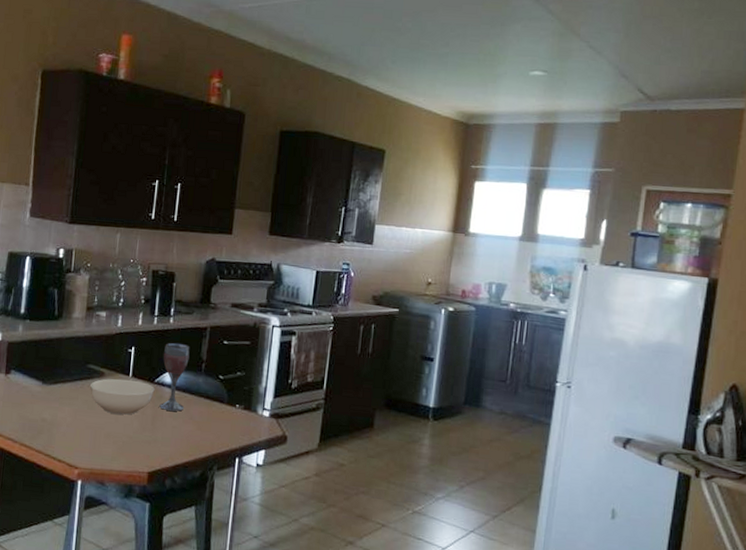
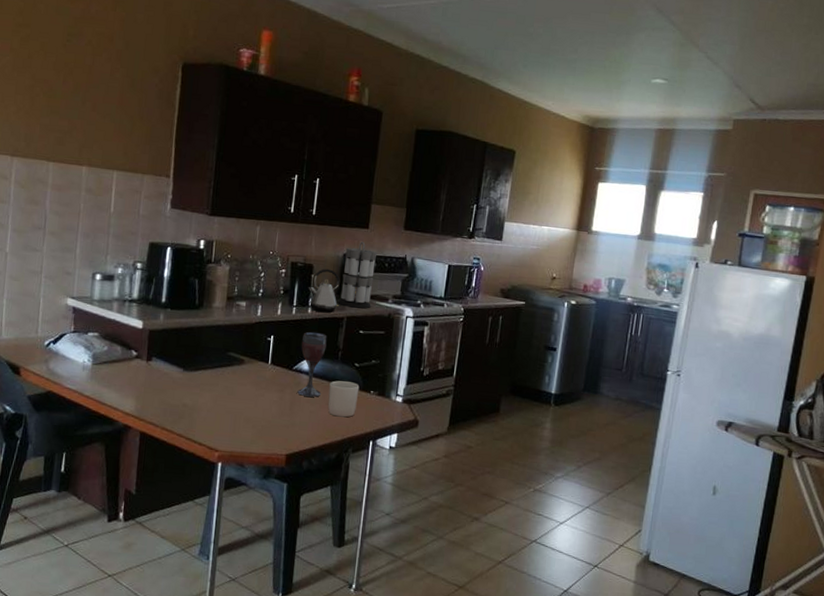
bowl: present [89,378,155,415] -> none [229,365,293,401]
kettle: none [169,276,204,323] -> present [308,268,341,313]
mug: none [191,394,225,433] -> present [327,380,360,418]
spice rack: none [201,247,242,318] -> present [338,241,378,309]

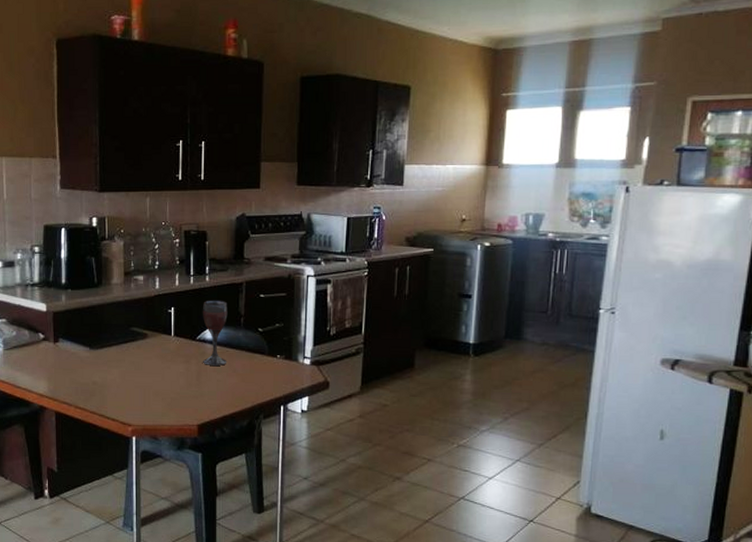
kettle: present [308,268,341,313] -> none [203,234,237,280]
mug: present [327,380,360,418] -> none [234,347,265,384]
spice rack: present [338,241,378,309] -> none [235,202,271,272]

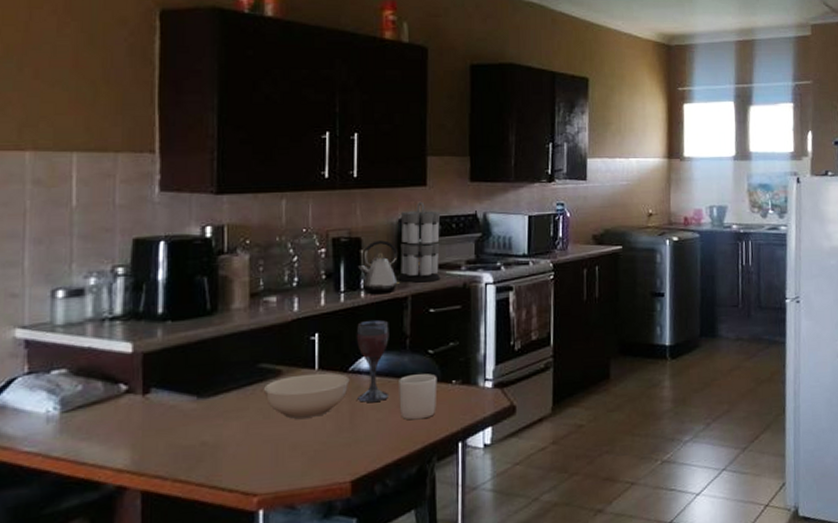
bowl: none [134,339,197,373] -> present [263,372,350,419]
kettle: none [203,234,237,280] -> present [357,240,401,295]
mug: none [234,347,265,384] -> present [399,373,438,420]
spice rack: none [235,202,271,272] -> present [398,201,441,283]

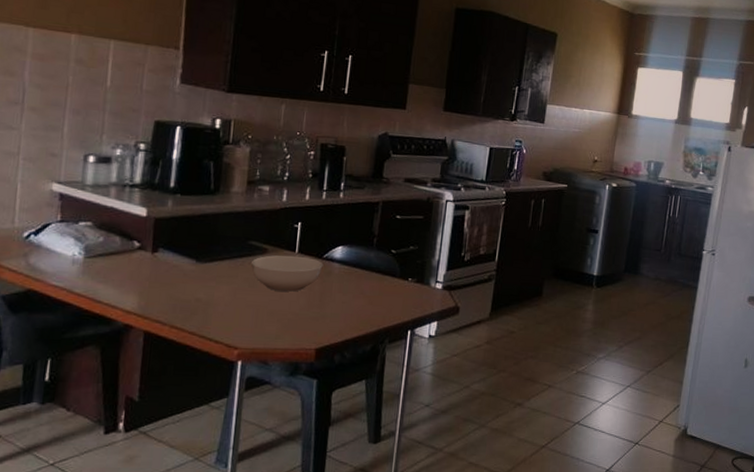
cup: present [356,319,390,403] -> none [328,217,361,287]
kettle: present [357,240,401,295] -> none [339,151,376,198]
spice rack: present [398,201,441,283] -> none [372,122,415,193]
mug: present [399,373,438,420] -> none [361,268,397,307]

